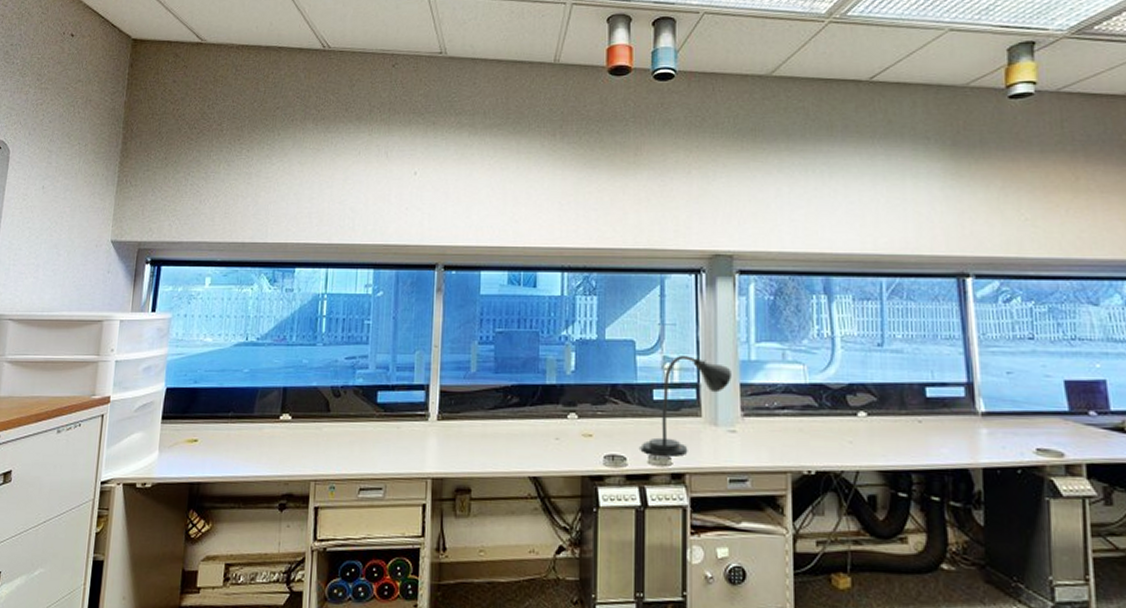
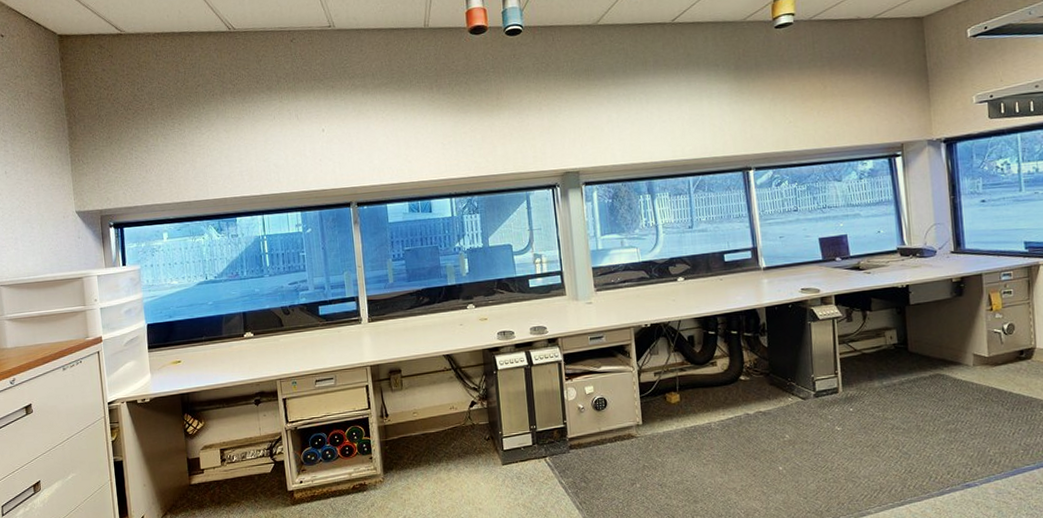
desk lamp: present [640,354,731,456] -> none [523,251,586,328]

